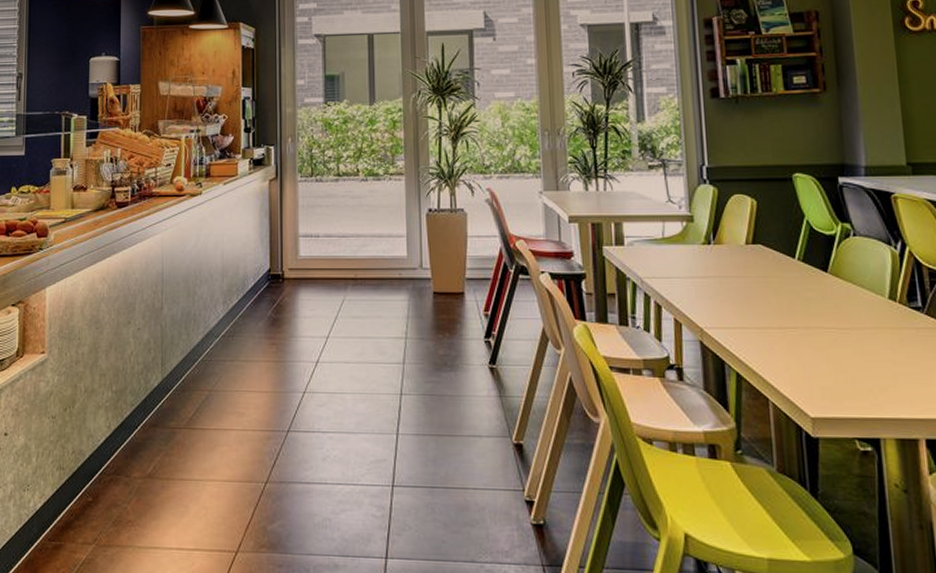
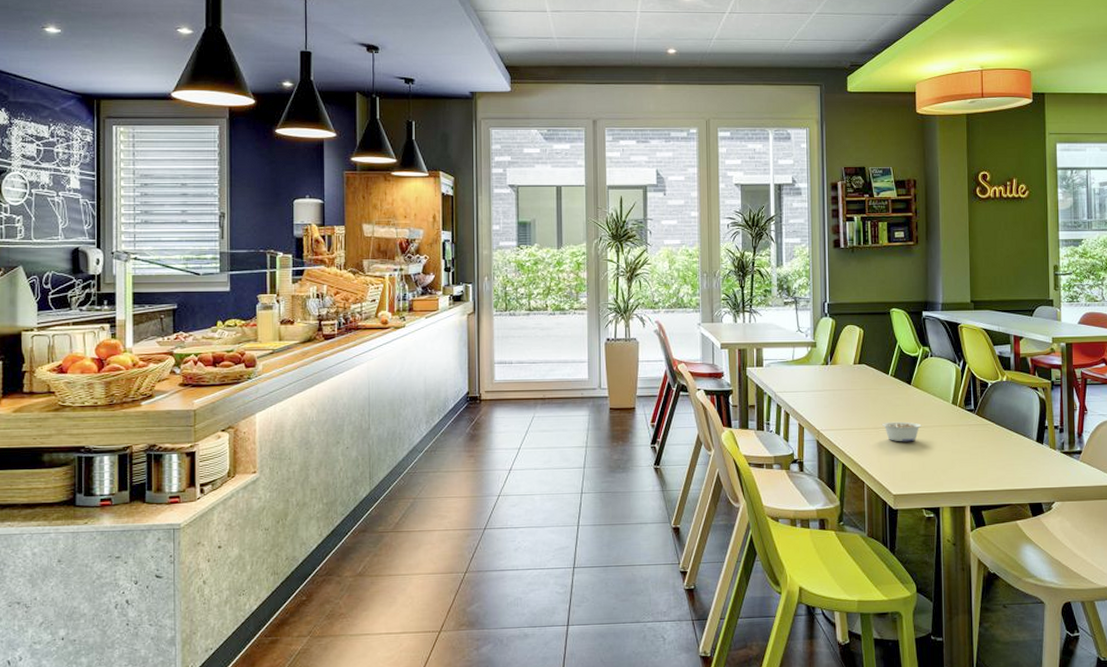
legume: none [790,320,847,348] -> present [882,421,922,442]

